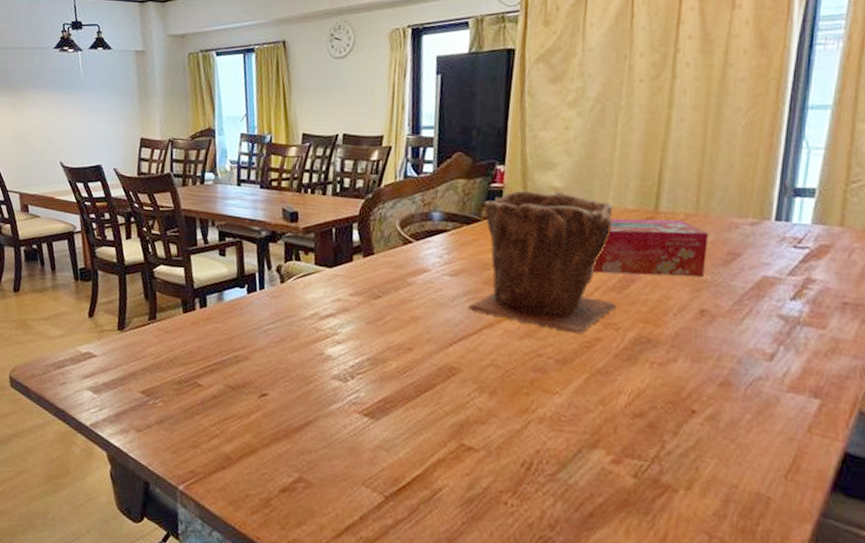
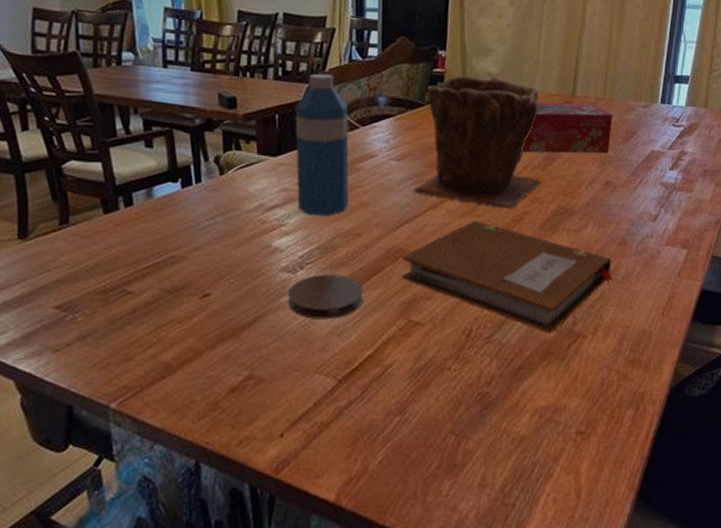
coaster: none [337,385,414,433] -> present [287,274,364,320]
water bottle: none [350,189,402,328] -> present [295,73,349,216]
notebook: none [453,344,714,481] -> present [401,221,614,334]

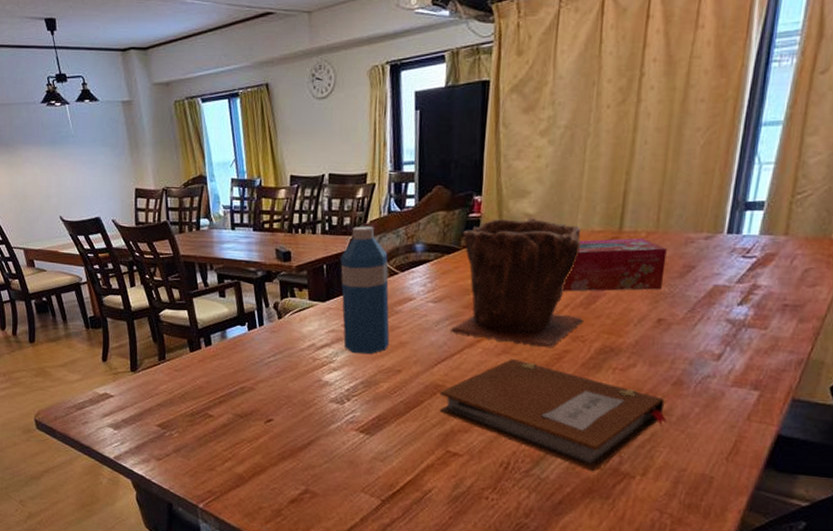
coaster: present [287,274,364,320] -> none [336,405,404,446]

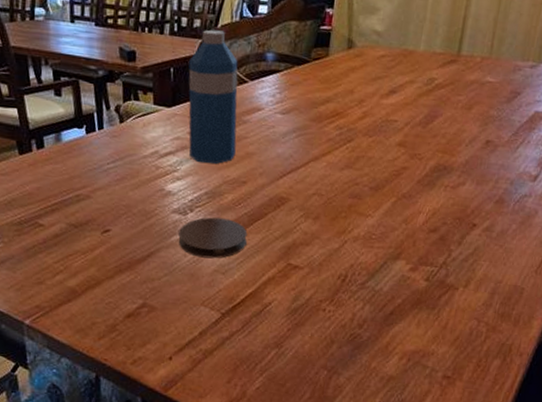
coaster: none [336,405,404,446] -> present [178,217,248,259]
notebook: present [439,359,667,472] -> none [283,174,489,284]
plant pot: present [449,217,583,348] -> none [296,33,424,165]
tissue box: present [562,238,667,292] -> none [403,60,498,113]

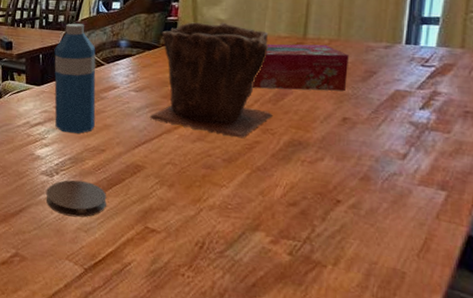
plant pot: none [296,33,424,165] -> present [149,22,272,139]
tissue box: none [403,60,498,113] -> present [252,44,349,91]

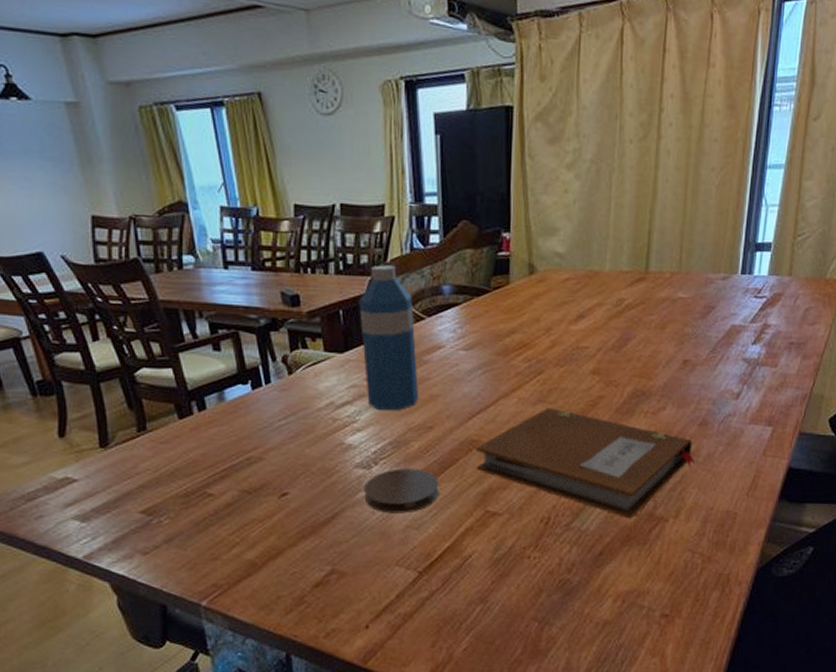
notebook: none [139,146,356,258] -> present [475,408,695,519]
plant pot: present [149,22,272,139] -> none [483,256,616,395]
tissue box: present [252,44,349,91] -> none [594,278,689,335]

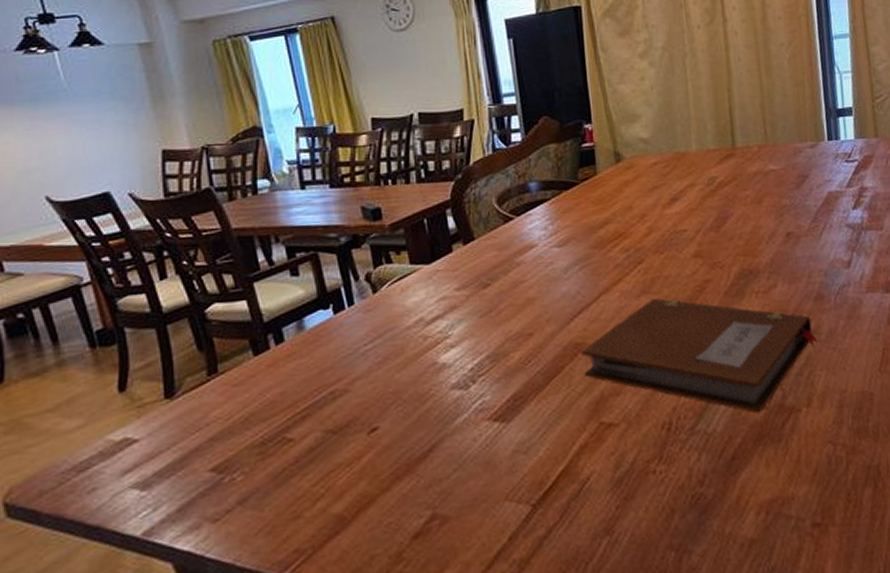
water bottle: present [359,265,418,411] -> none [444,168,514,322]
coaster: present [364,468,439,514] -> none [463,382,546,439]

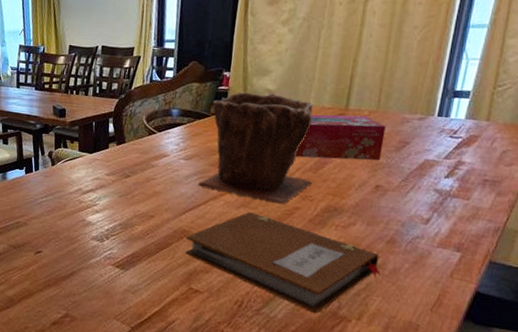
plant pot: none [578,141,717,282] -> present [197,92,314,205]
tissue box: none [689,152,783,216] -> present [294,114,386,161]

